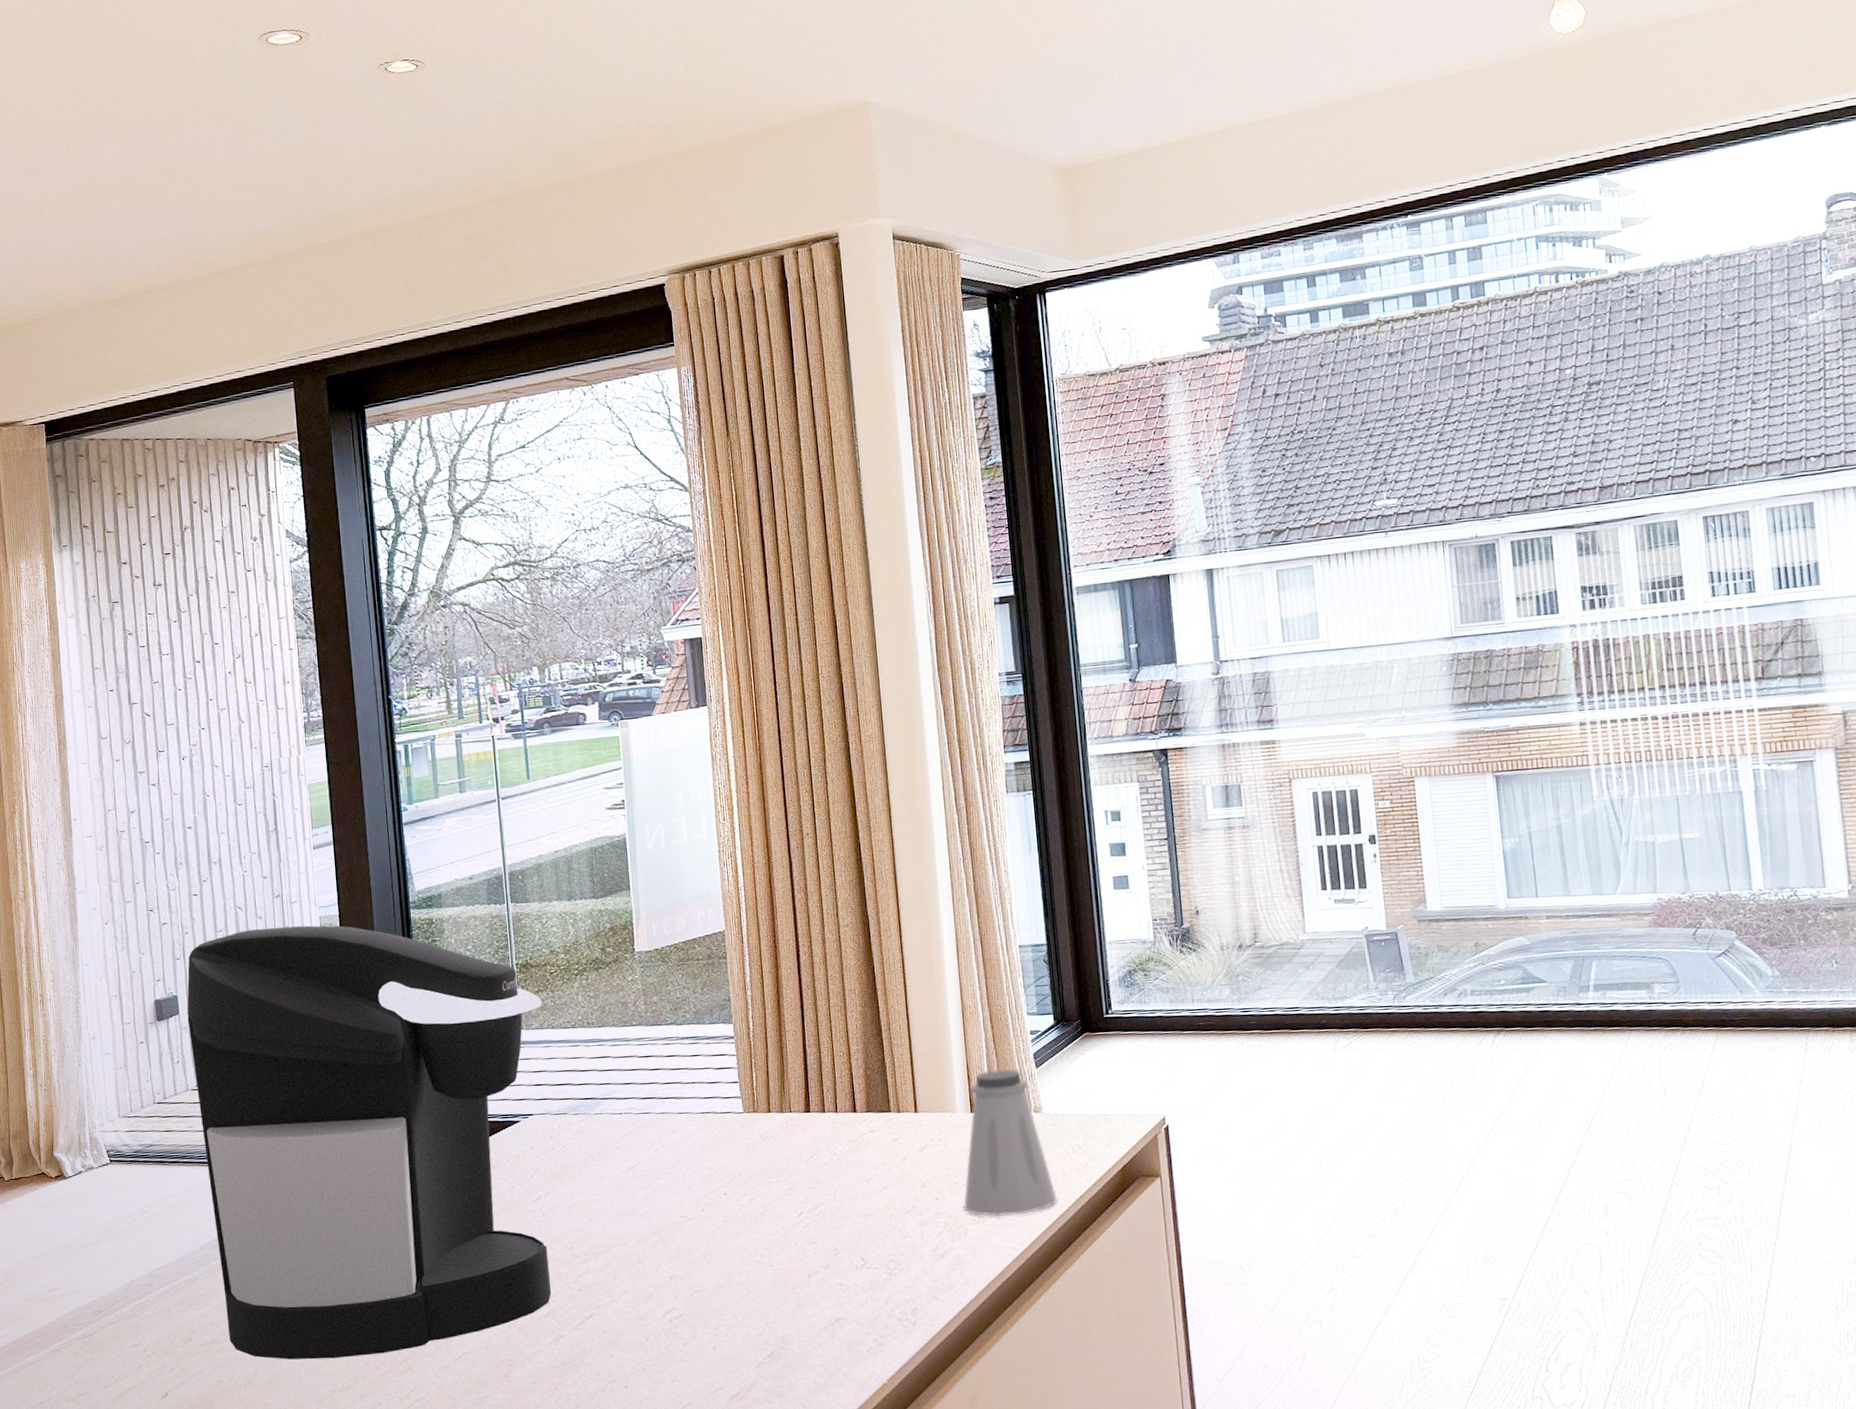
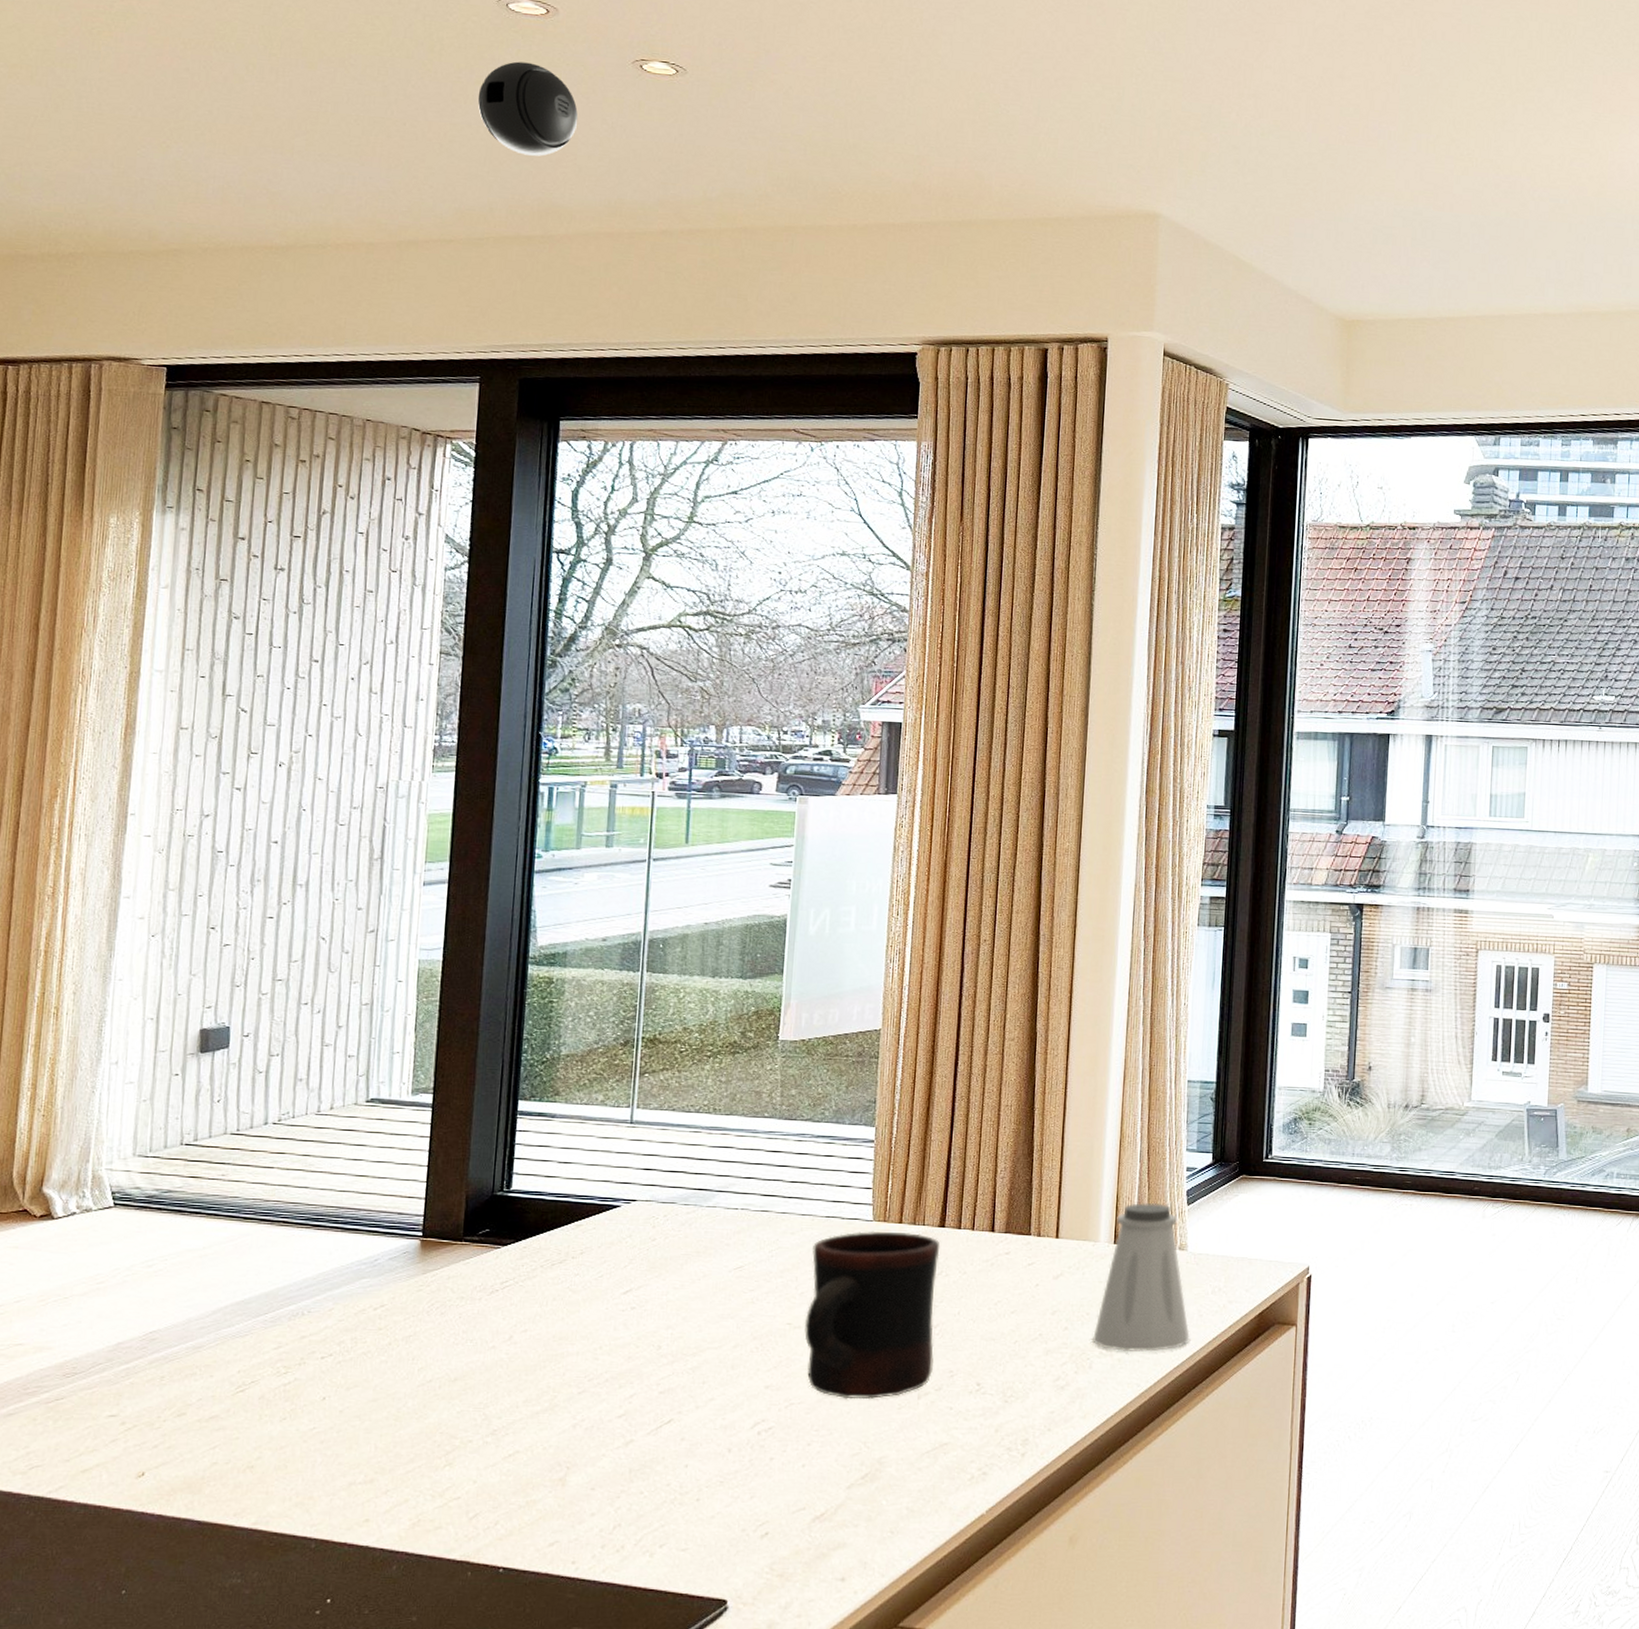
coffee maker: present [187,925,552,1360] -> none [233,963,666,1447]
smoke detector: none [255,87,341,173] -> present [477,61,578,157]
mug: none [693,1120,819,1283] -> present [805,1231,940,1399]

